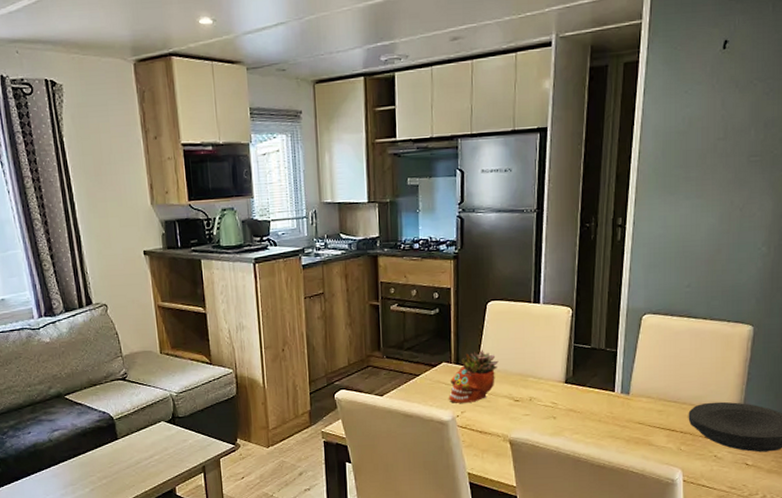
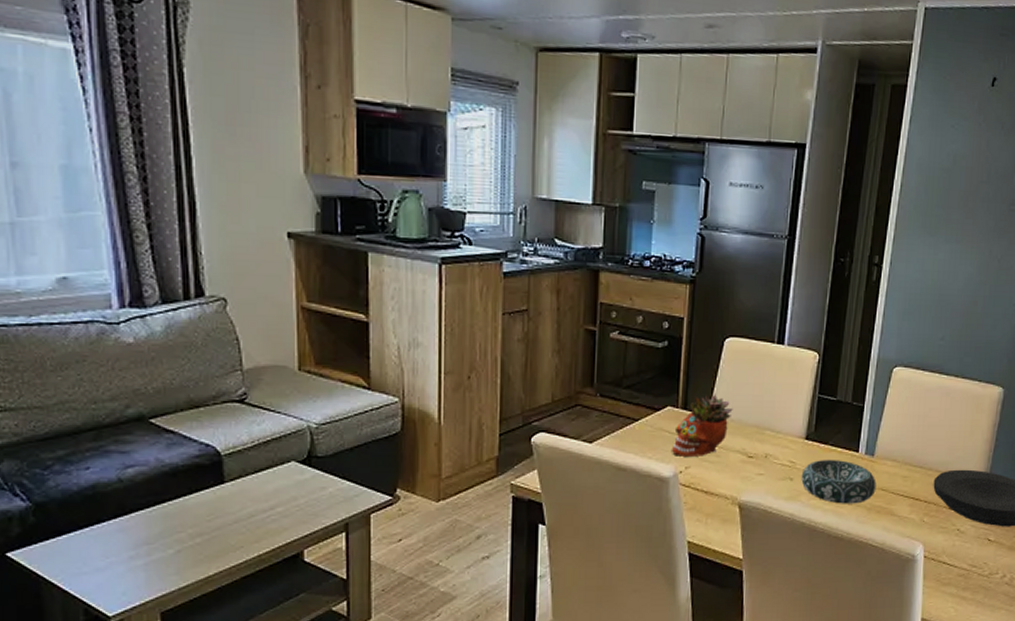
decorative bowl: none [563,399,633,437] -> present [801,460,876,504]

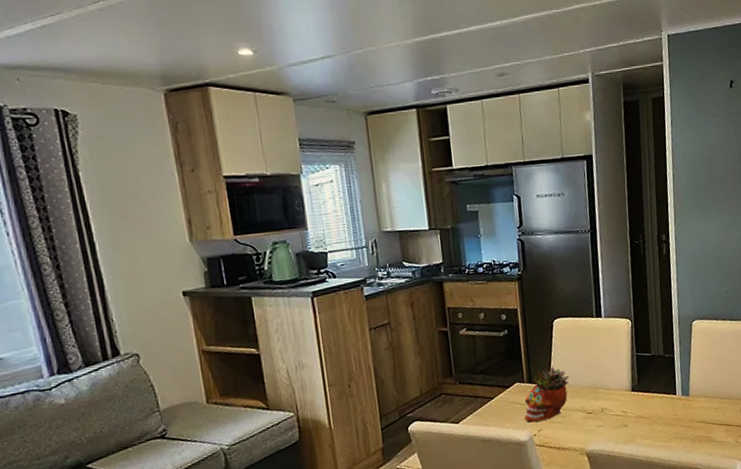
decorative bowl: present [801,460,876,504] -> none [633,403,696,440]

